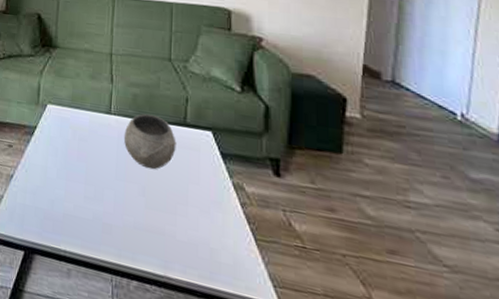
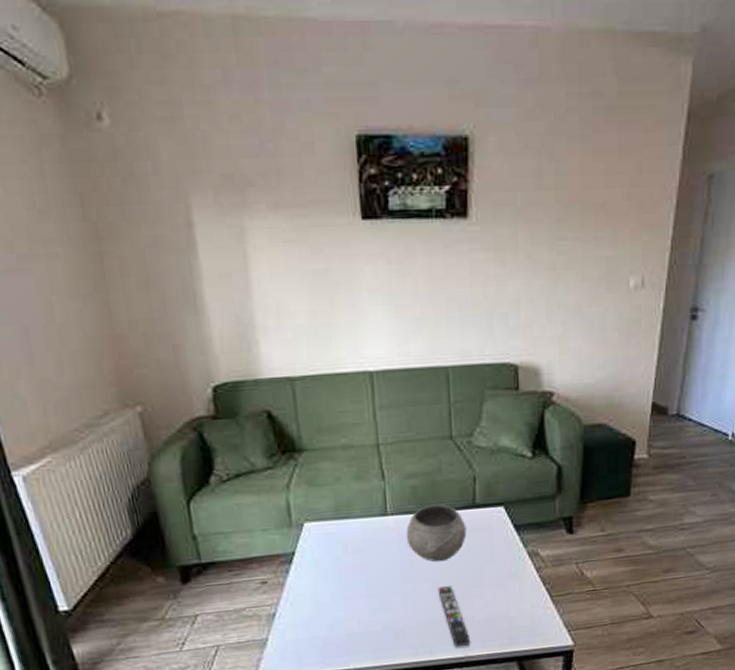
remote control: none [145,193,171,264] -> present [437,586,471,648]

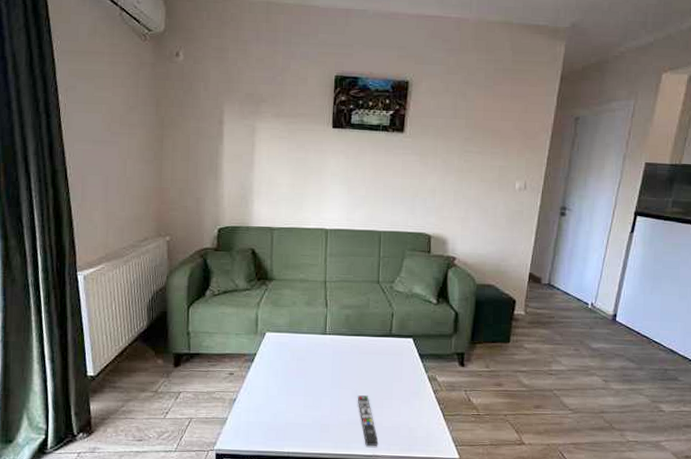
bowl: present [406,504,467,562] -> none [338,331,383,376]

